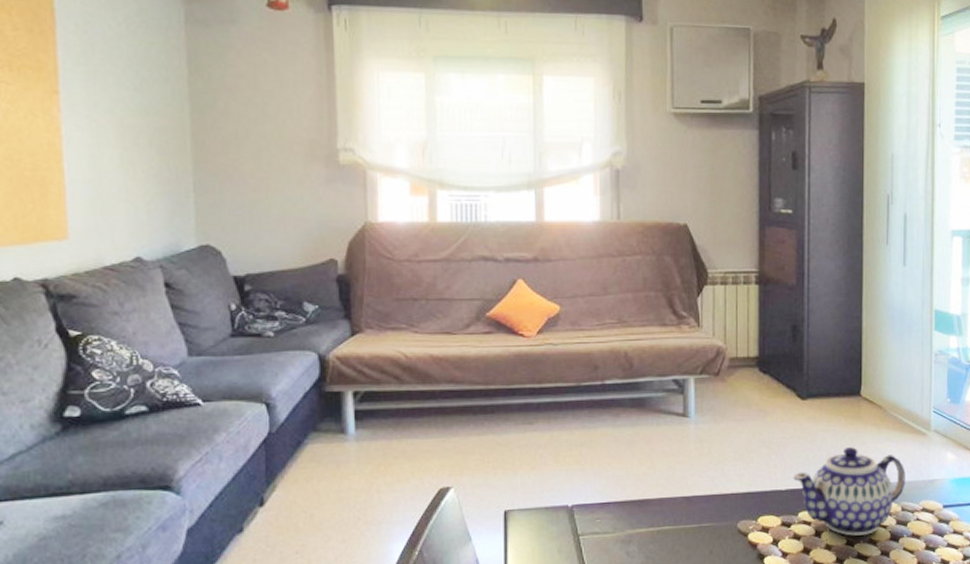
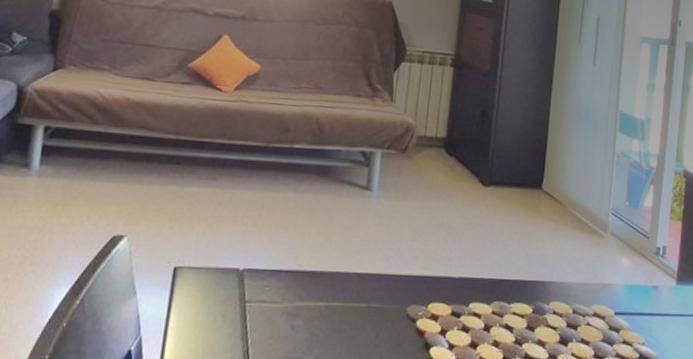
teapot: present [793,447,906,536] -> none [468,240,580,335]

